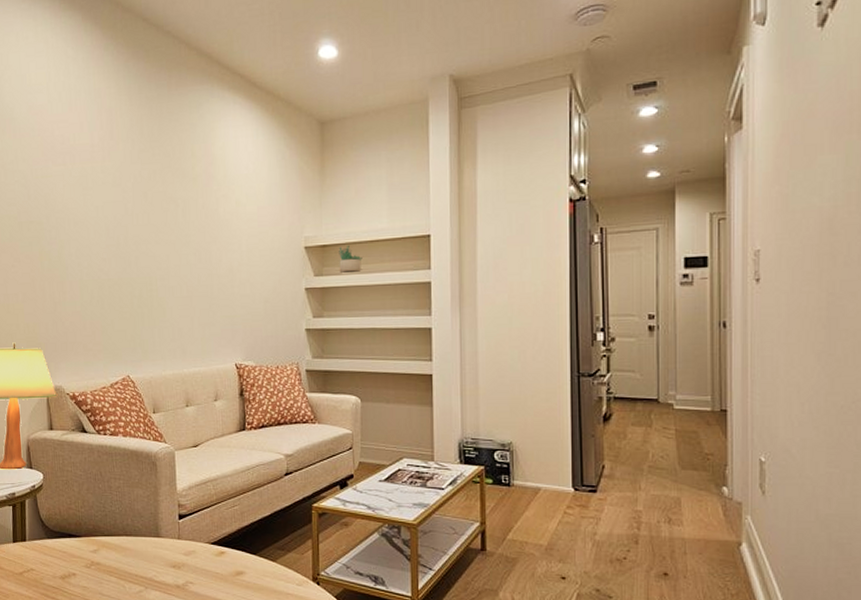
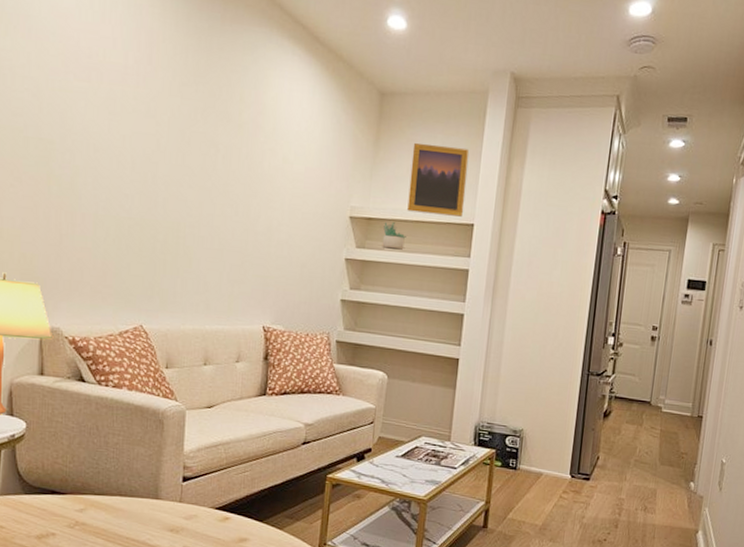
picture frame: none [358,161,417,233] -> present [407,143,468,217]

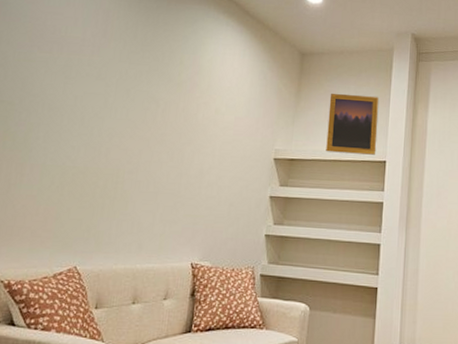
succulent plant: present [382,221,406,250] -> none [303,161,325,187]

